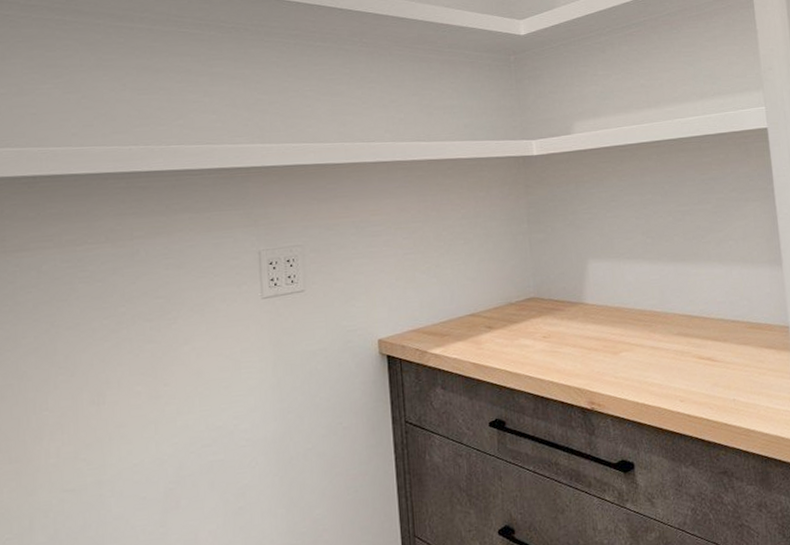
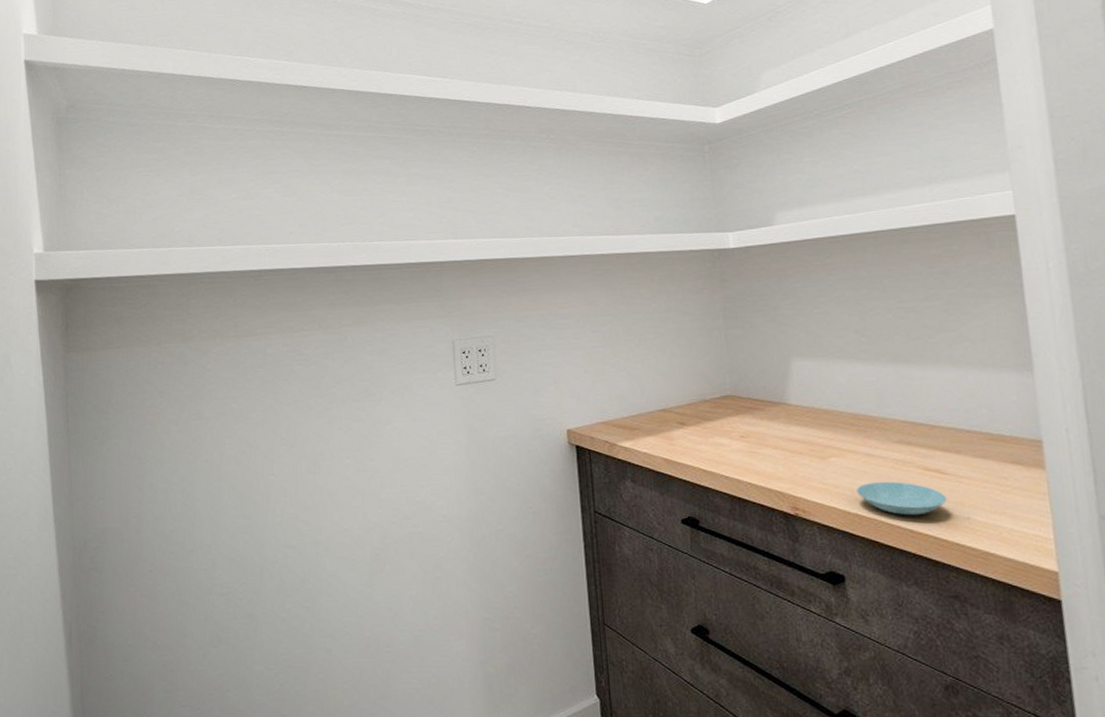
saucer: none [643,371,717,402] -> present [856,481,948,516]

